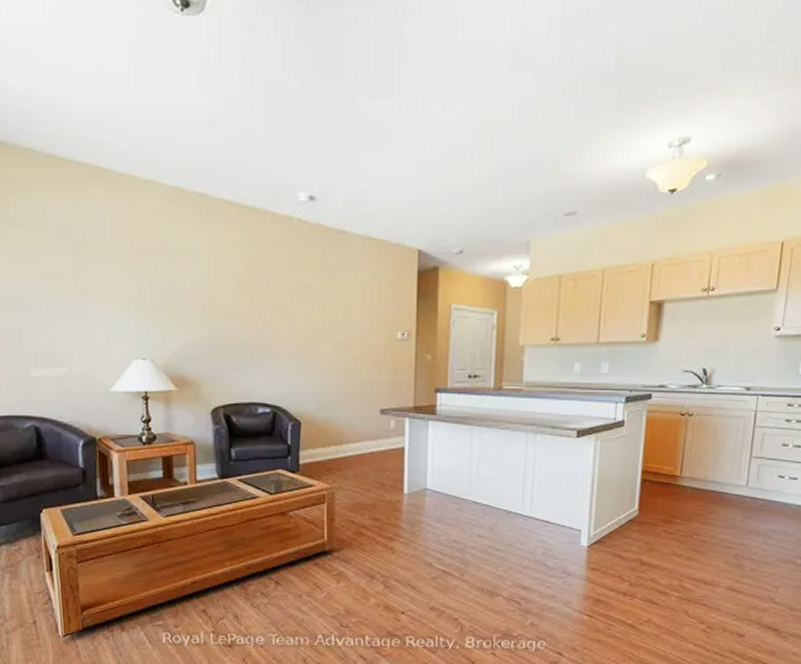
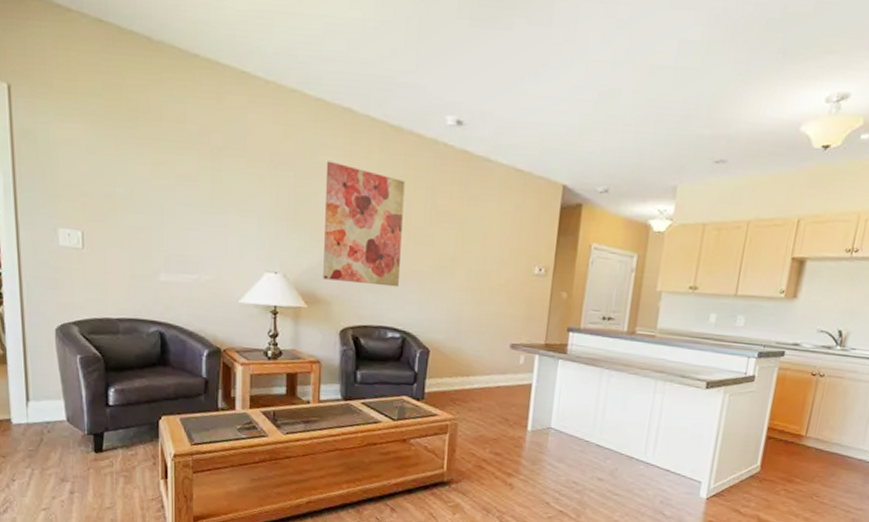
wall art: none [185,246,265,363] -> present [323,161,405,287]

